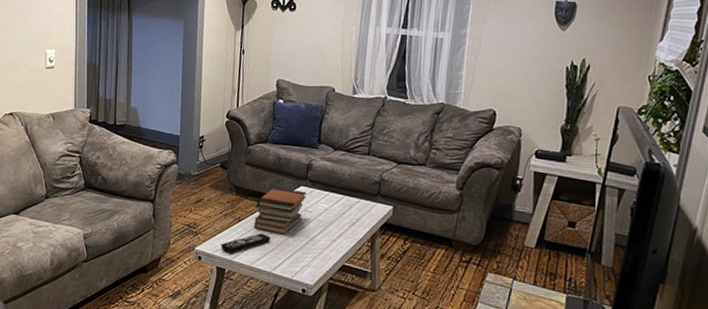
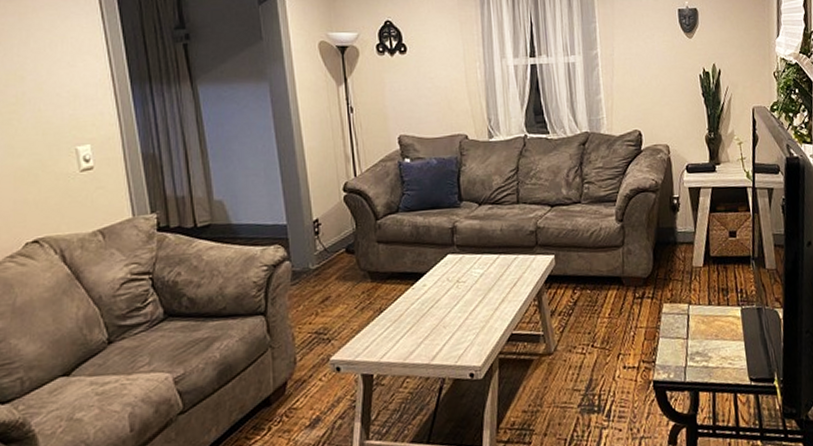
remote control: present [220,233,271,253] -> none [362,320,423,354]
book stack: present [254,187,307,235] -> none [397,260,456,317]

